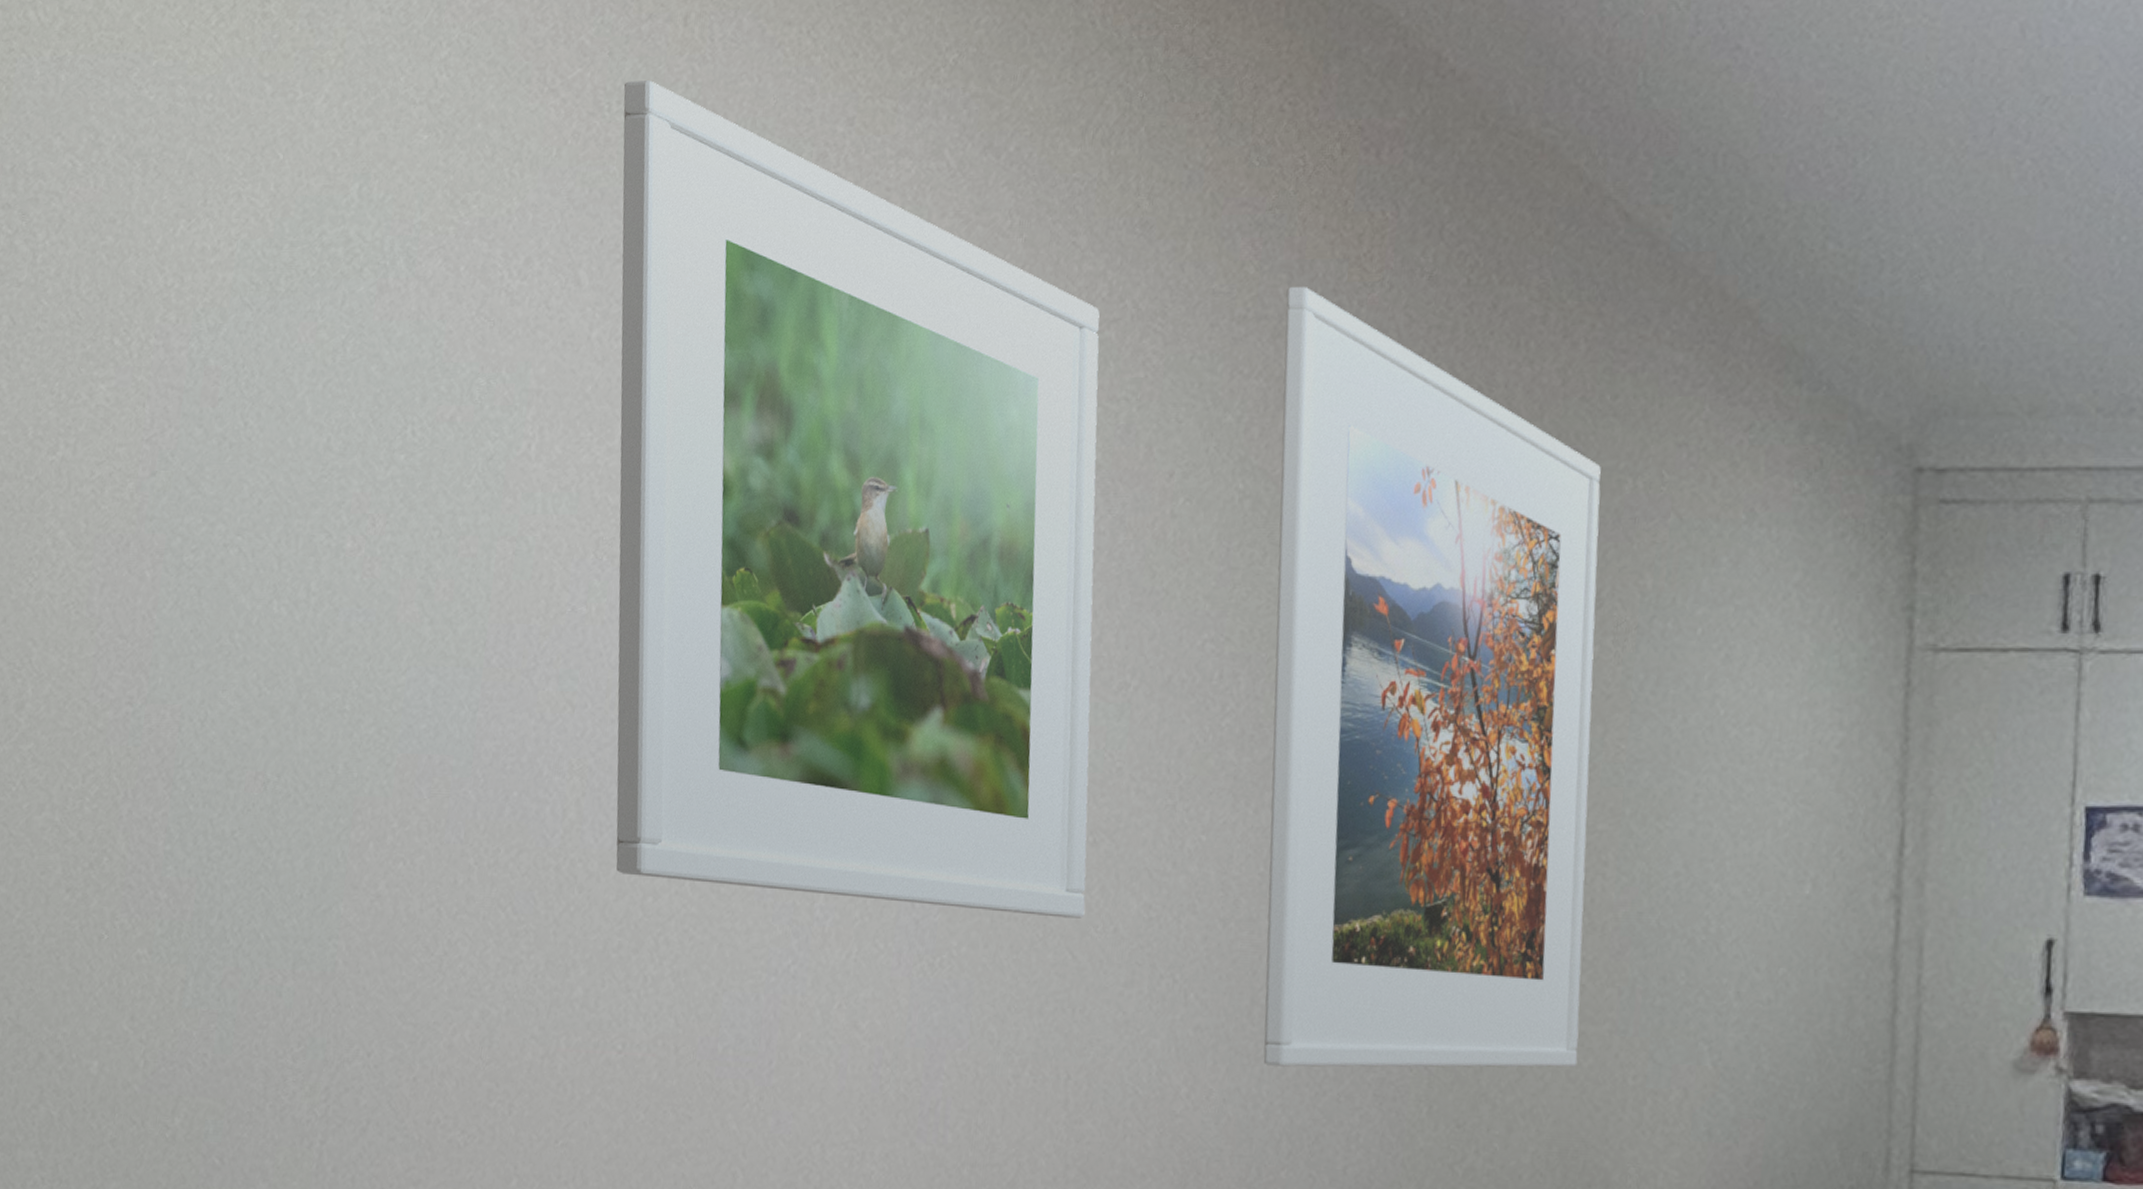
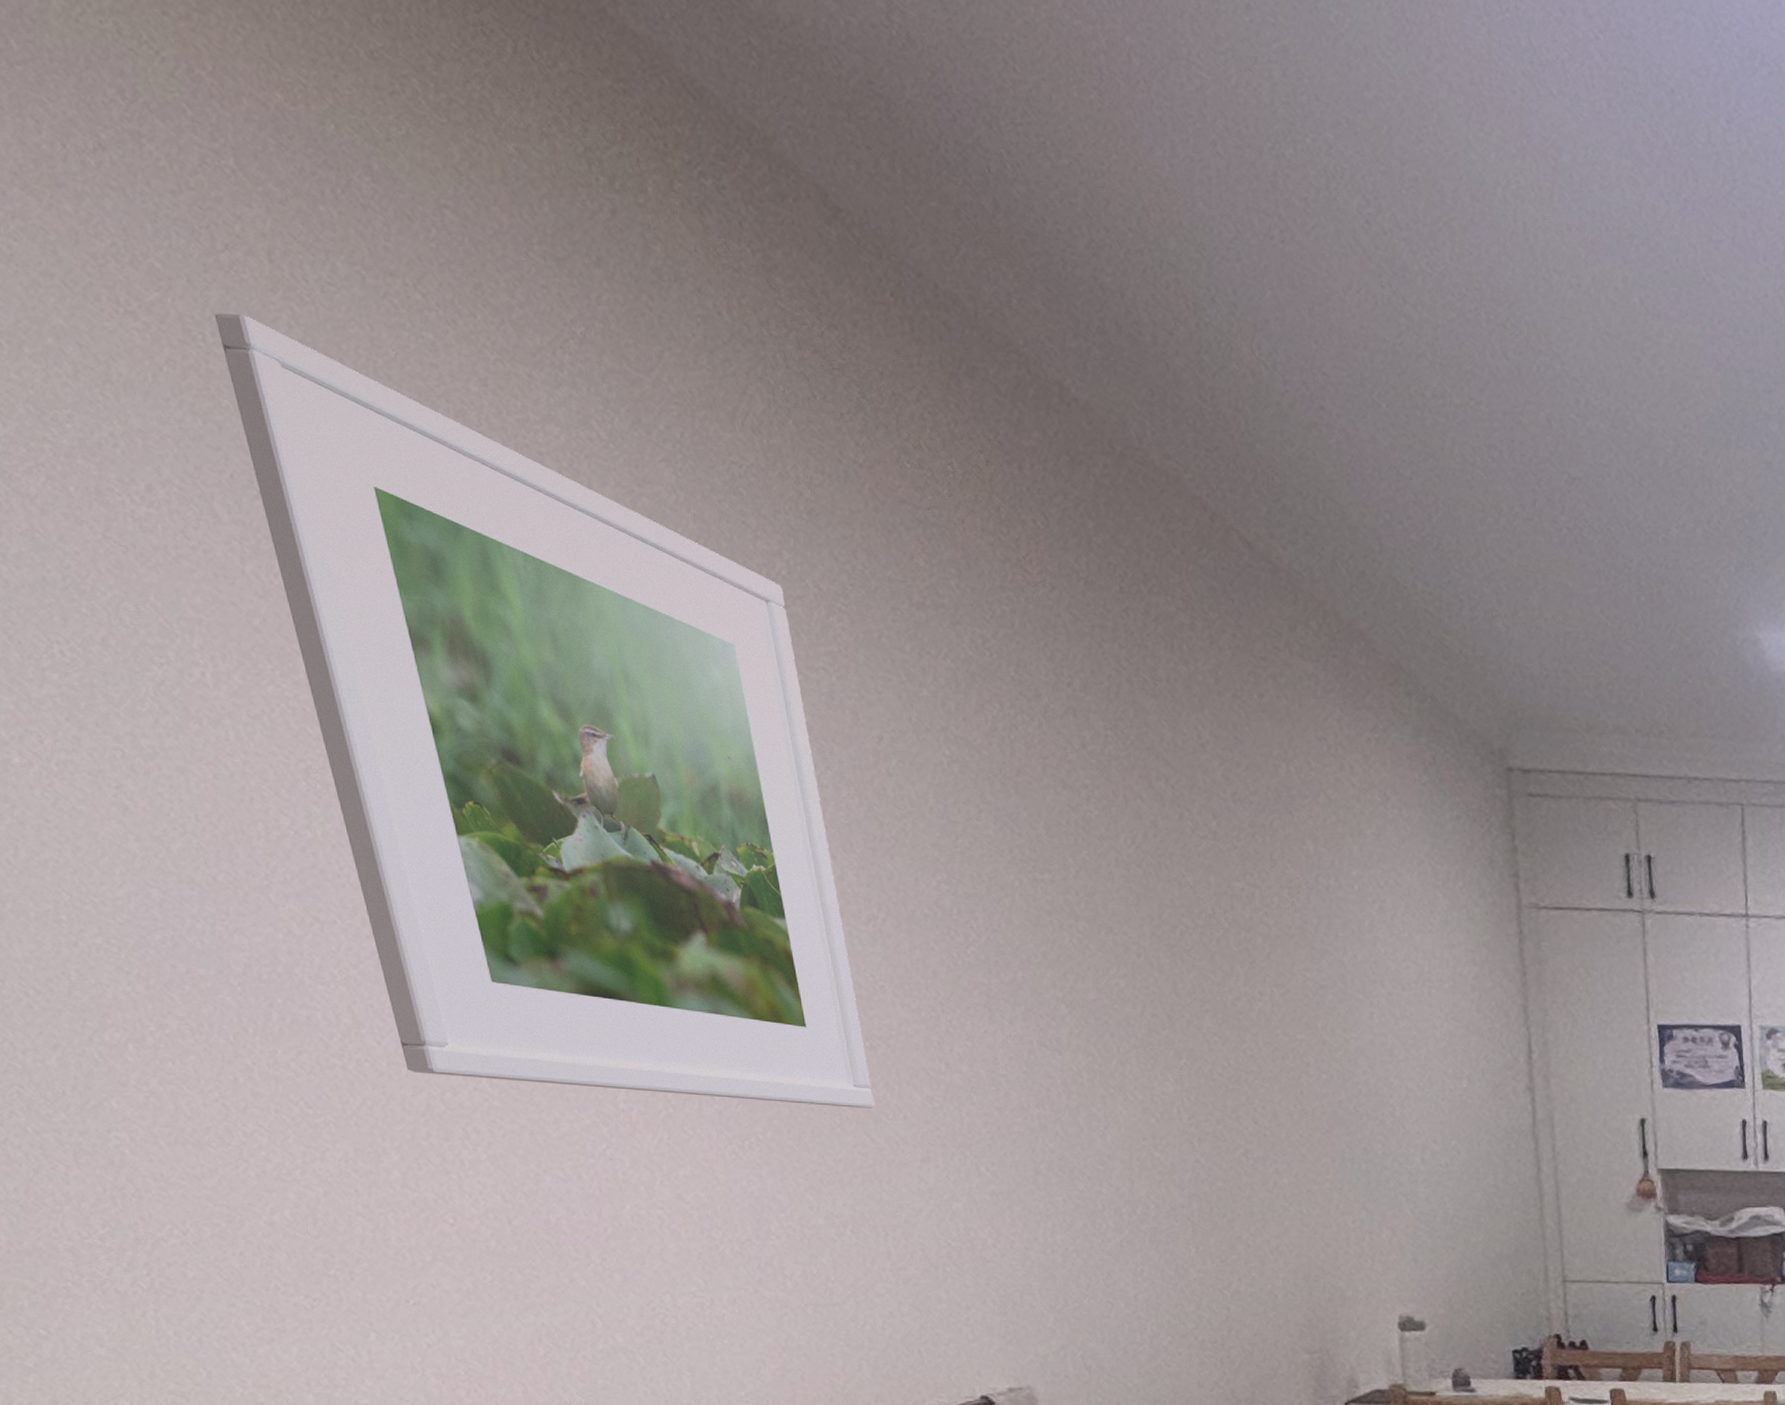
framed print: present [1263,287,1601,1068] -> none [958,581,1308,1221]

